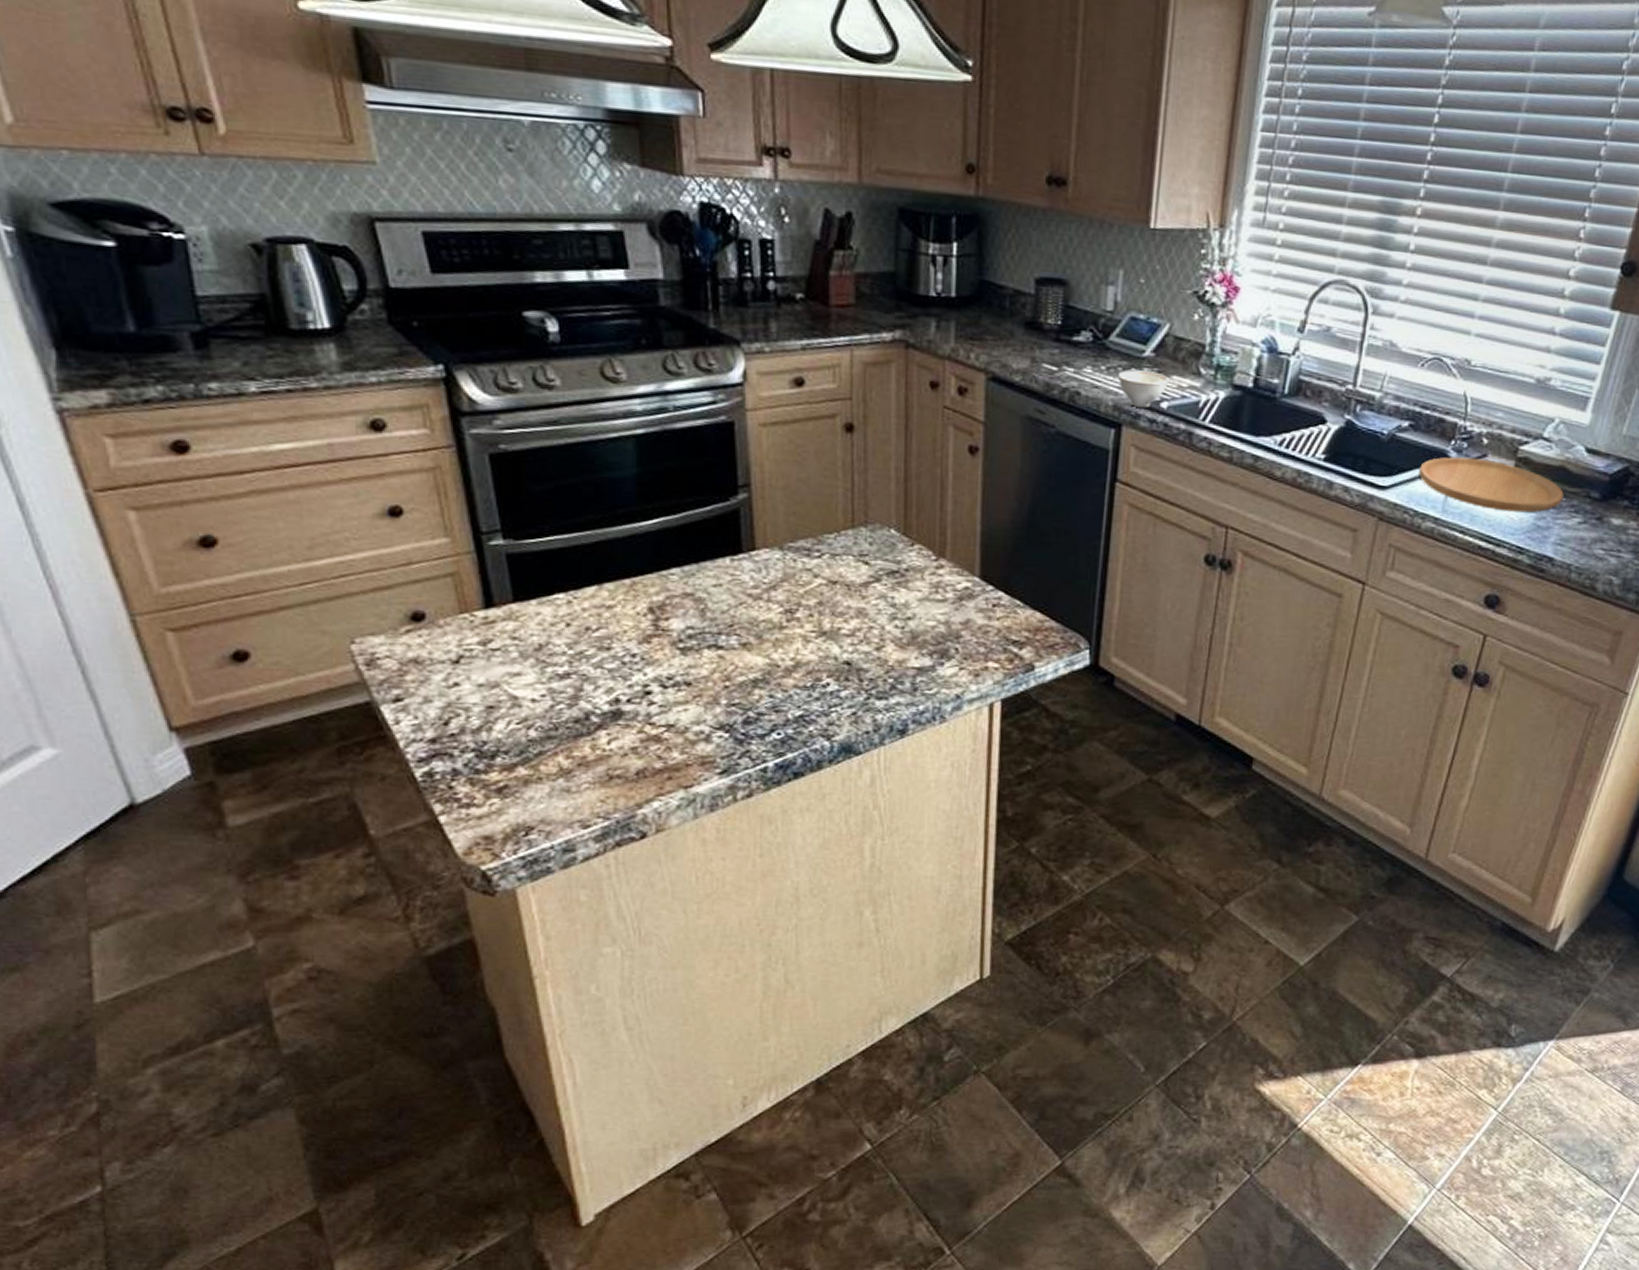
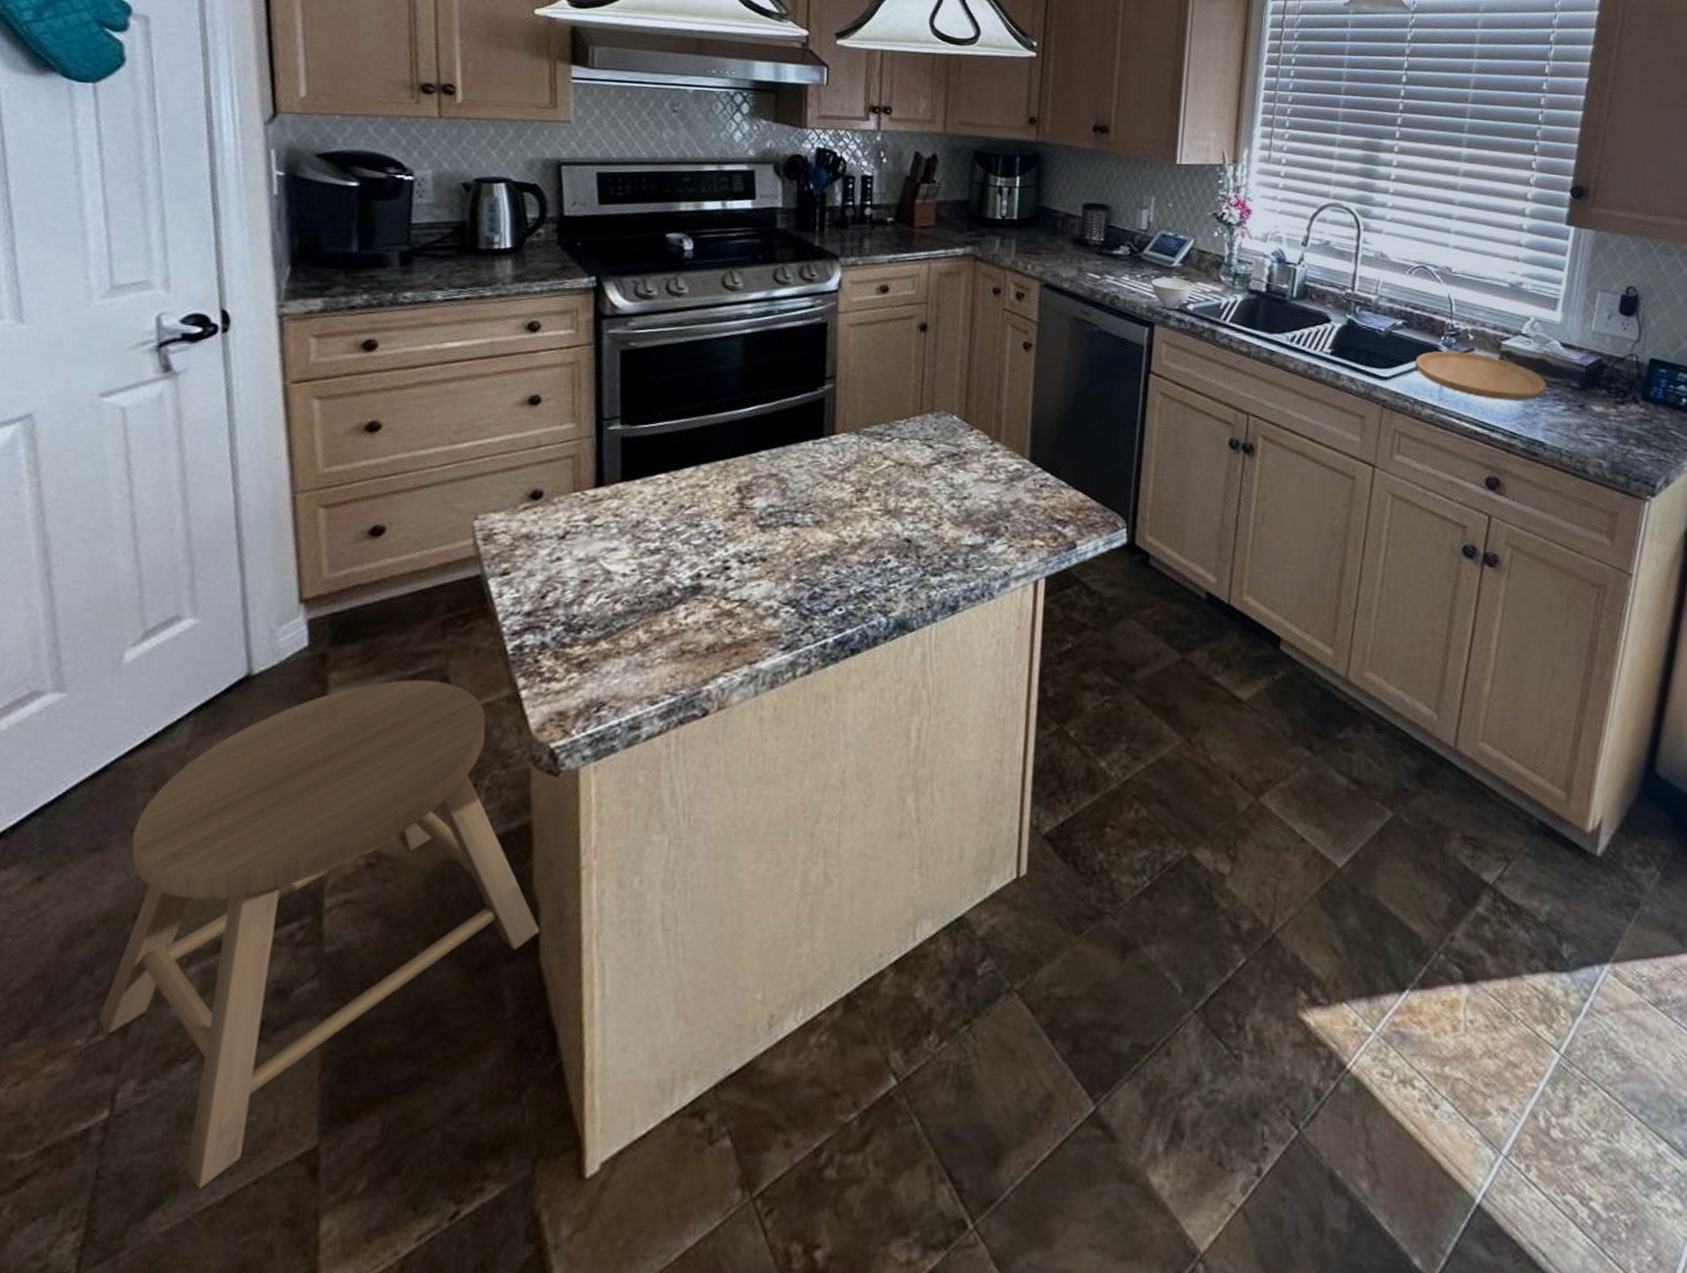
stool: none [50,807,501,1244] -> present [98,680,540,1190]

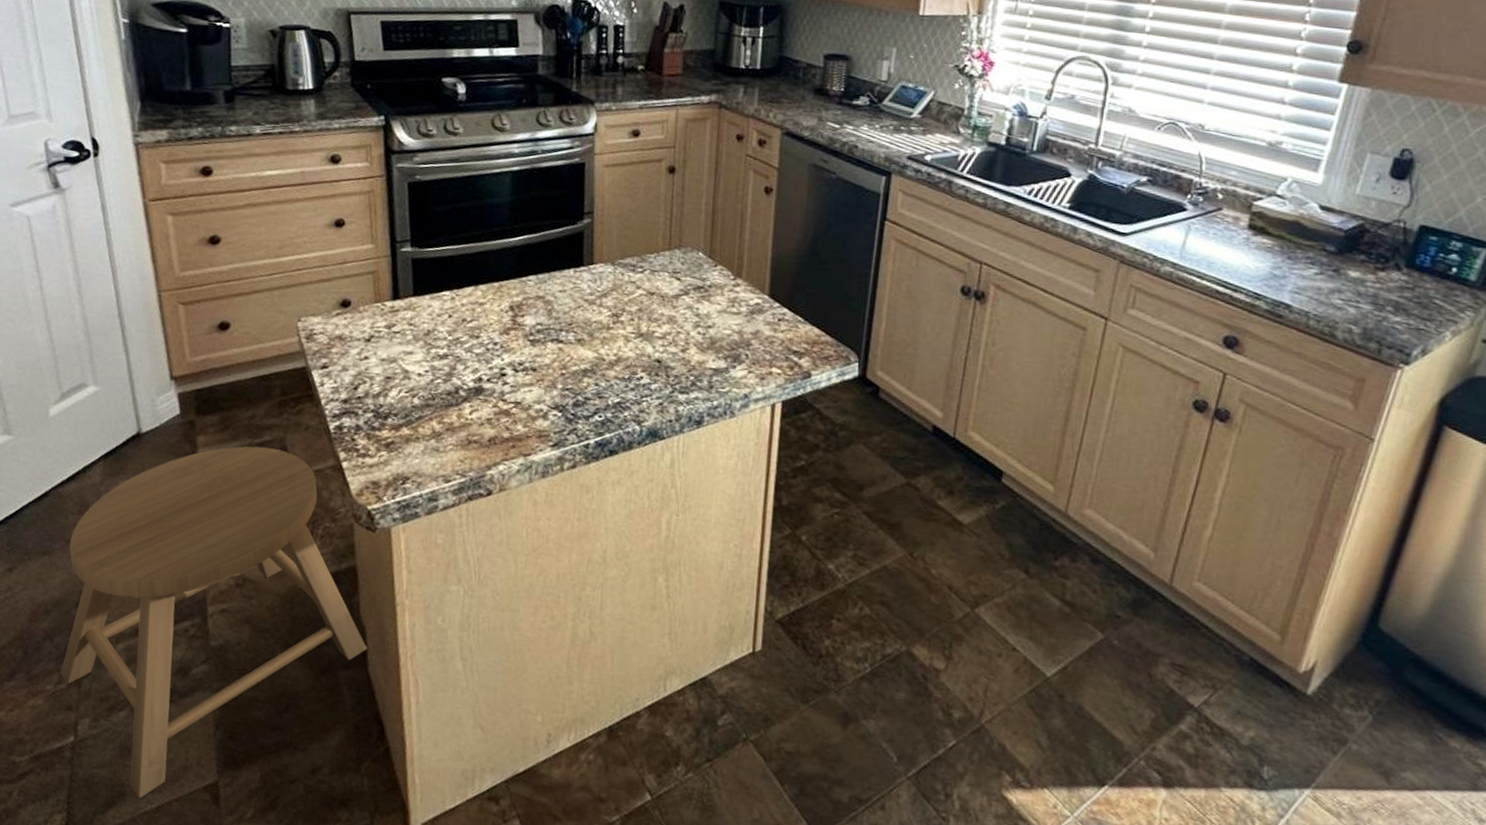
bowl: present [1150,277,1194,309] -> none [889,128,933,160]
cutting board: present [1415,351,1546,401] -> none [1157,209,1299,262]

